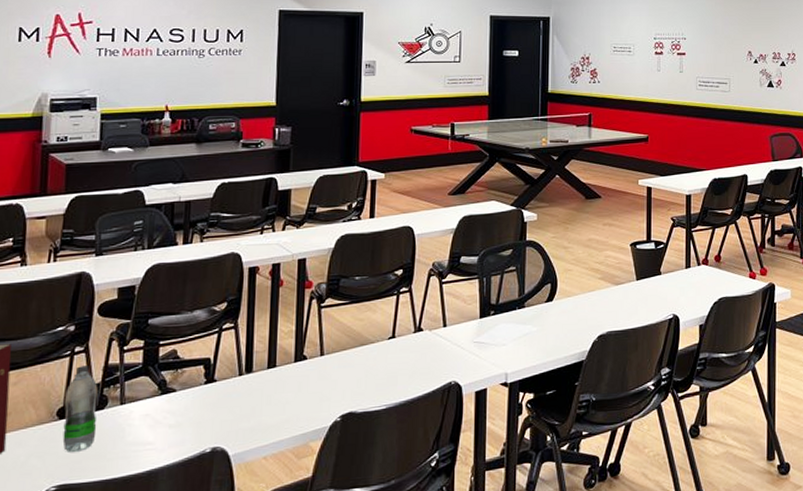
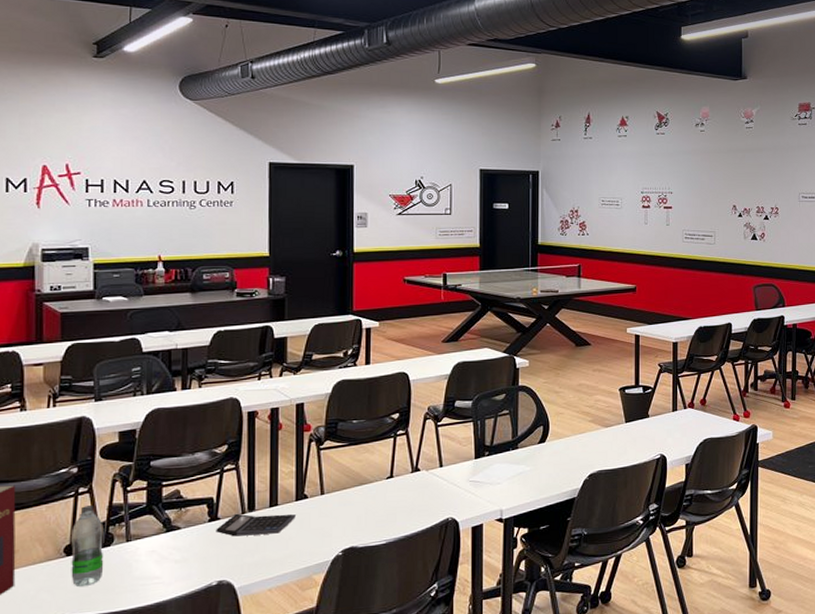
calculator: none [211,375,294,400] -> present [216,513,296,537]

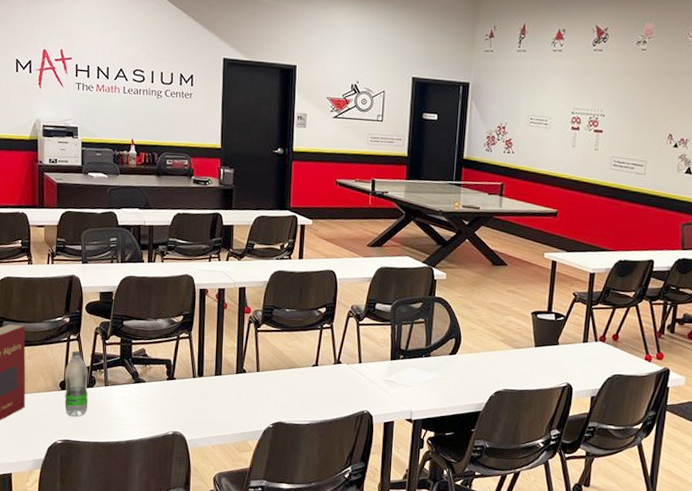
calculator: present [216,513,296,537] -> none [172,376,236,400]

